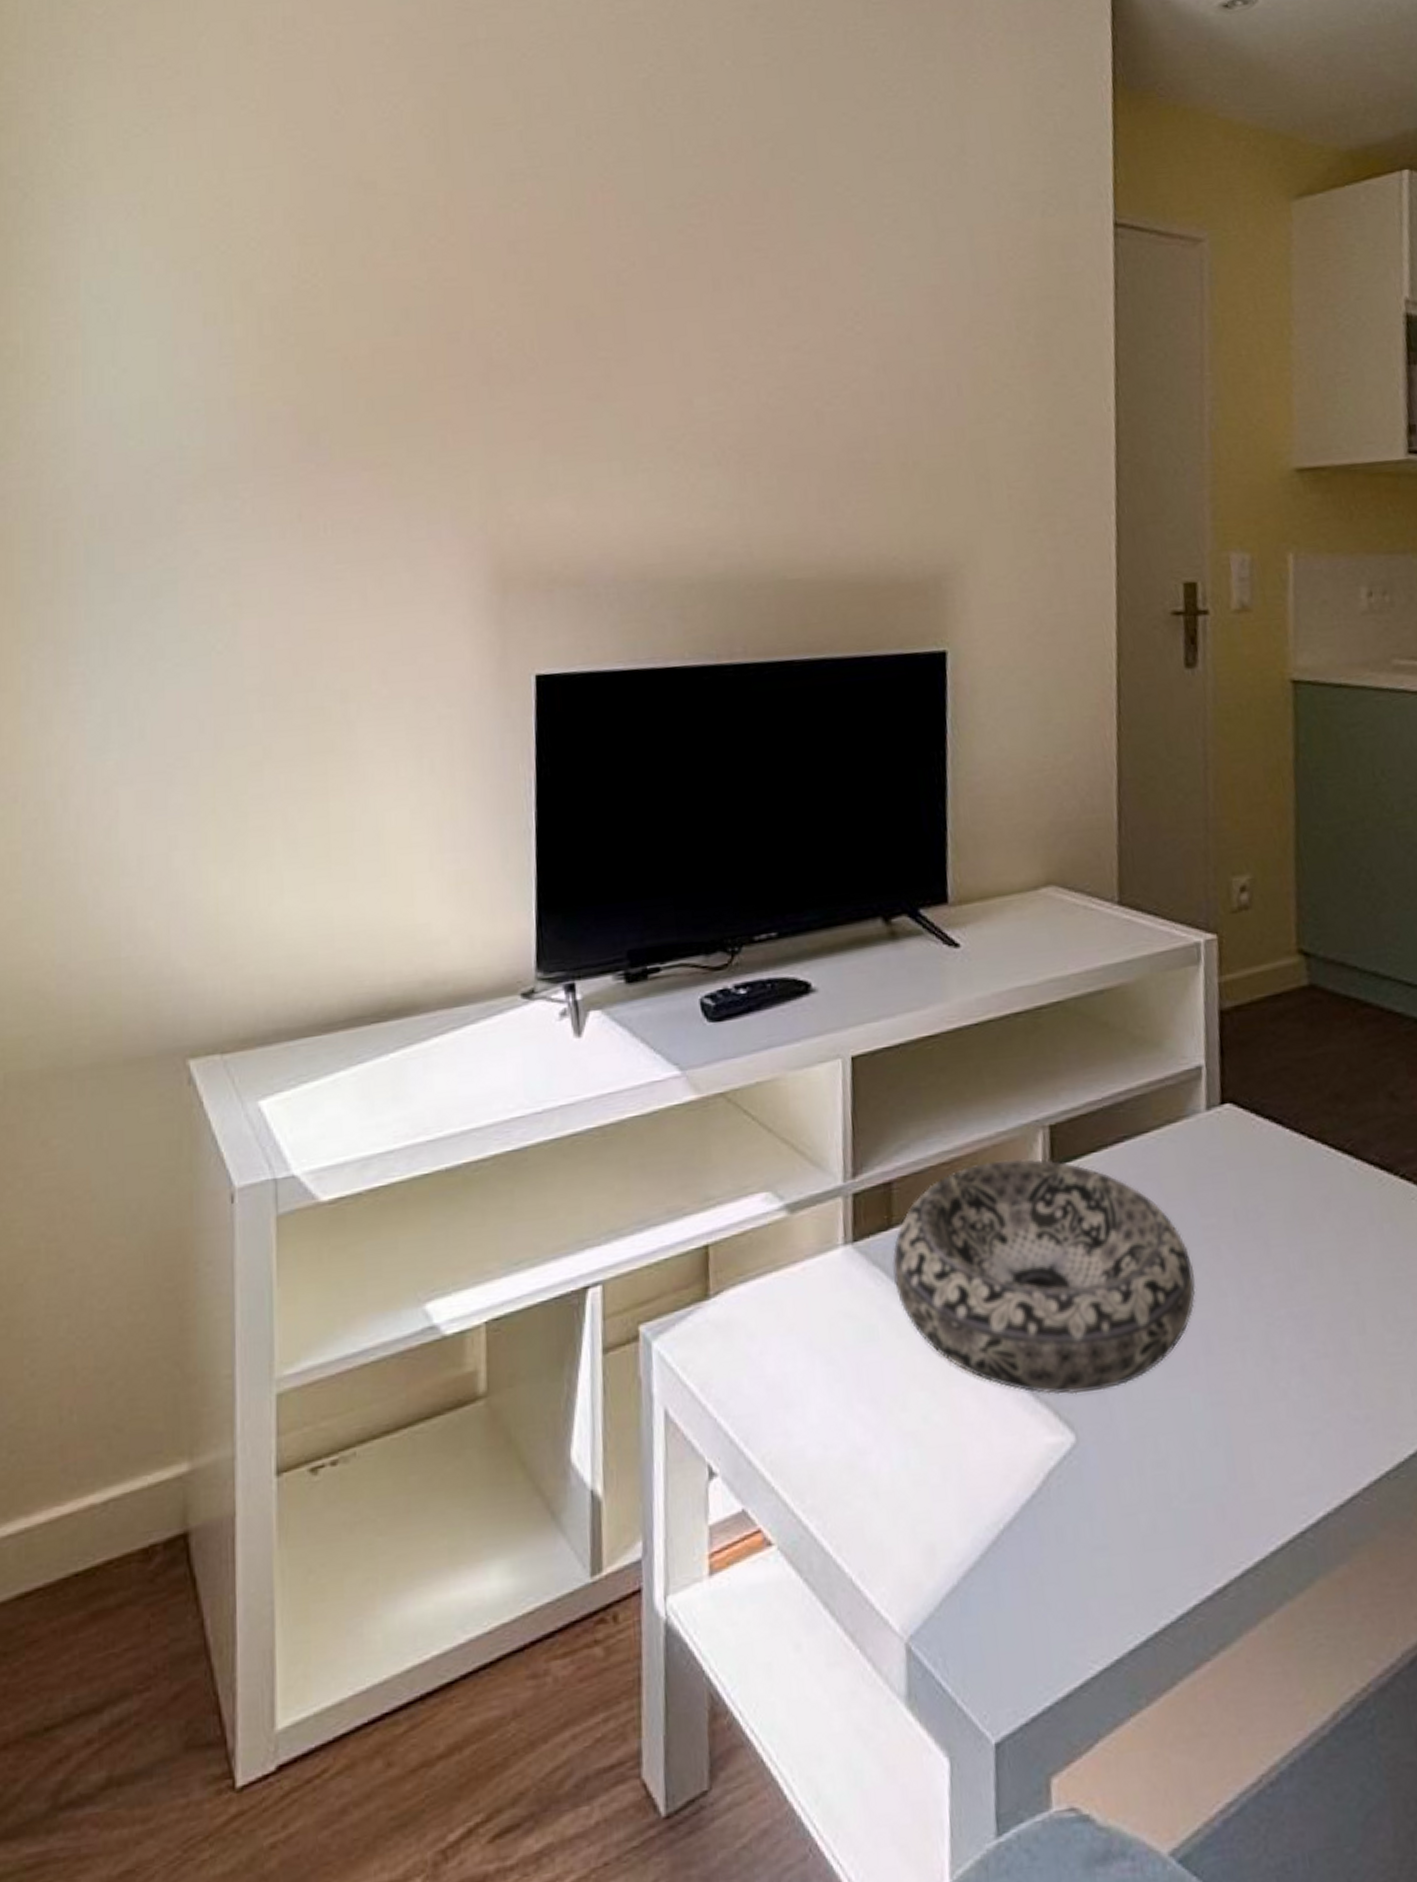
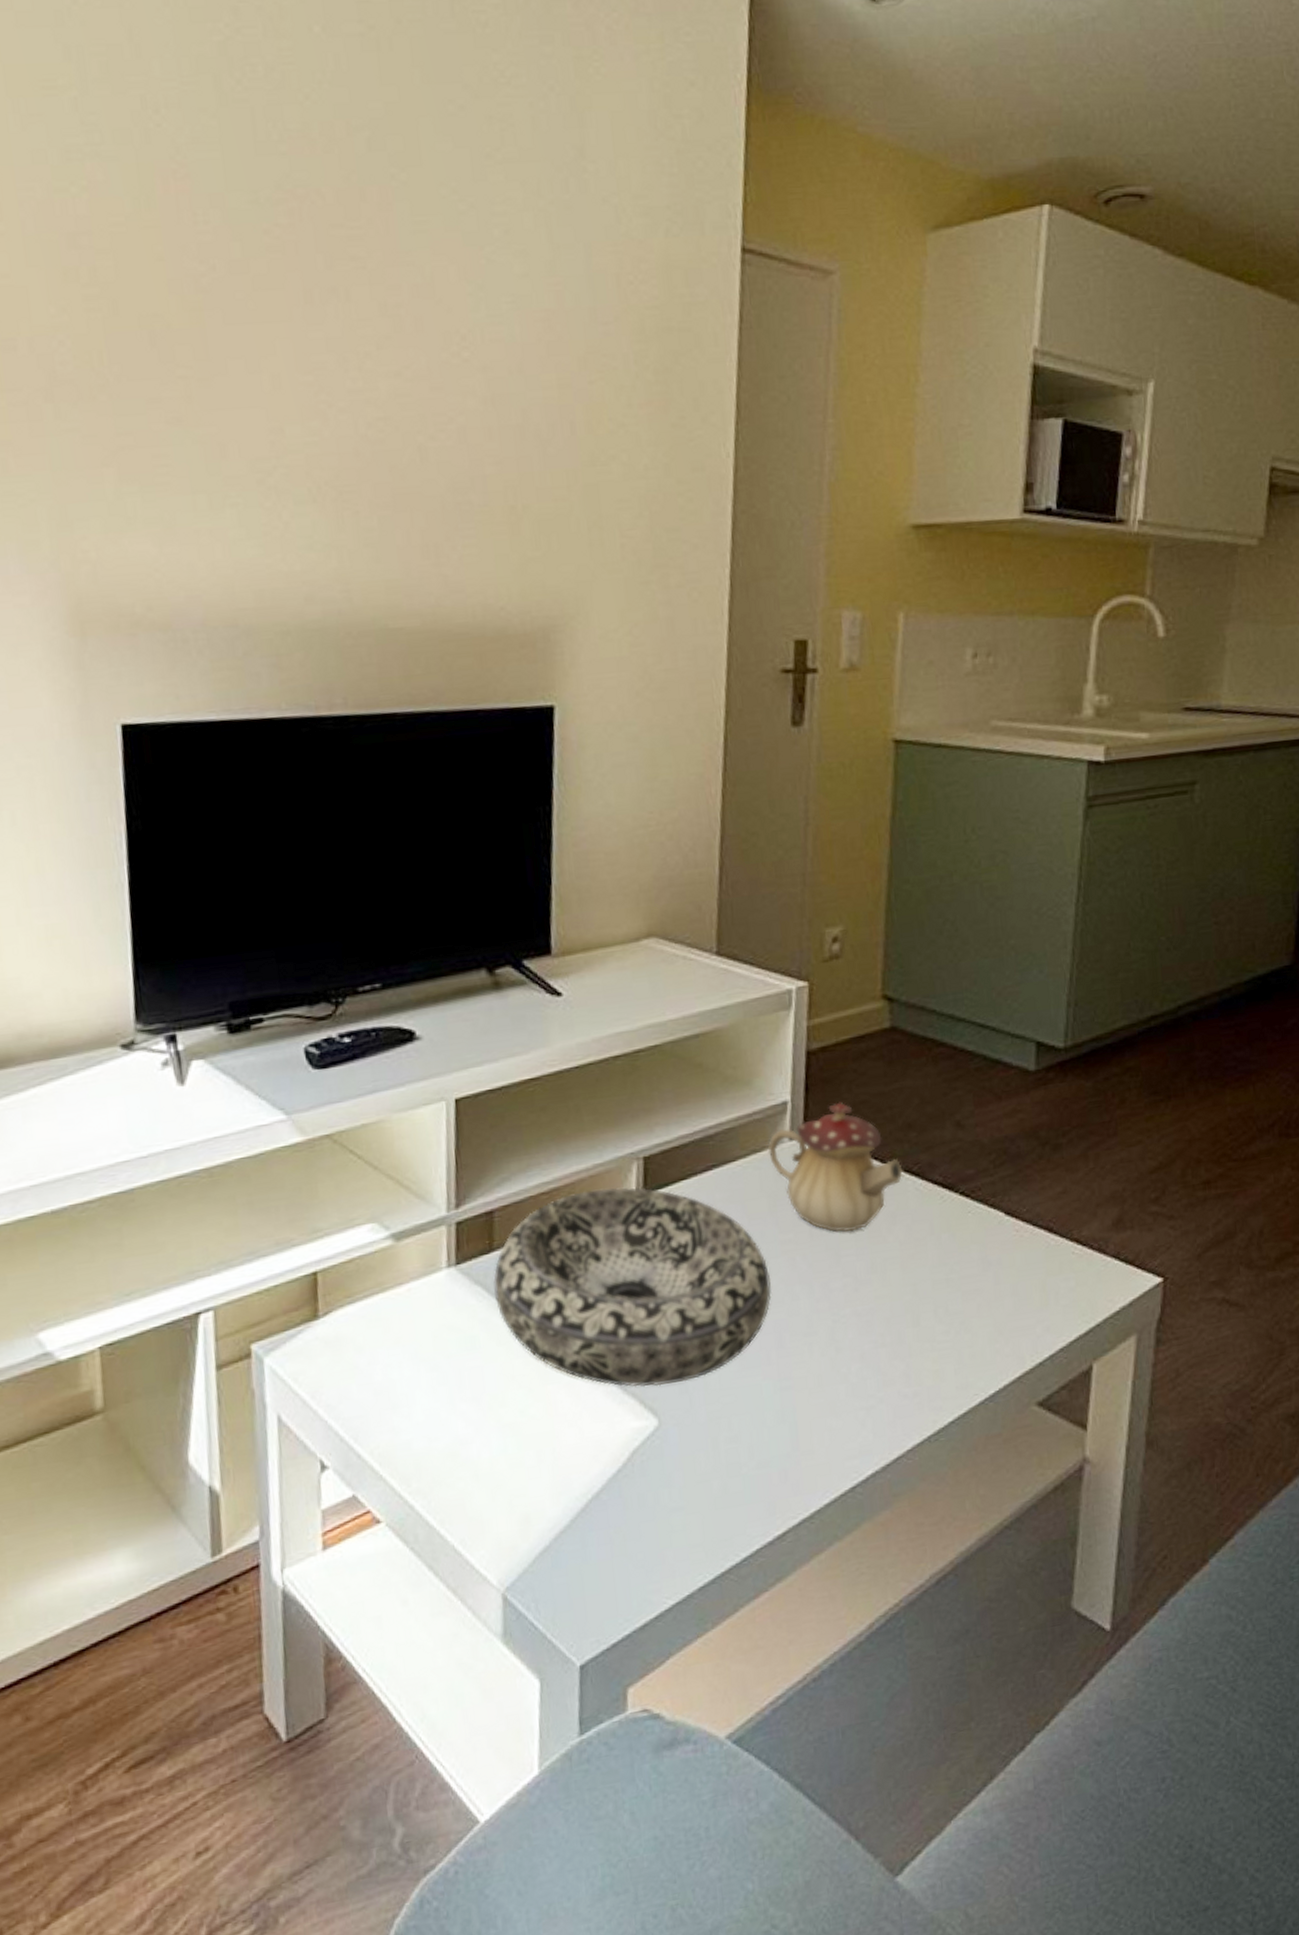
teapot: none [1183,1067,1336,1217] -> present [768,1101,904,1232]

